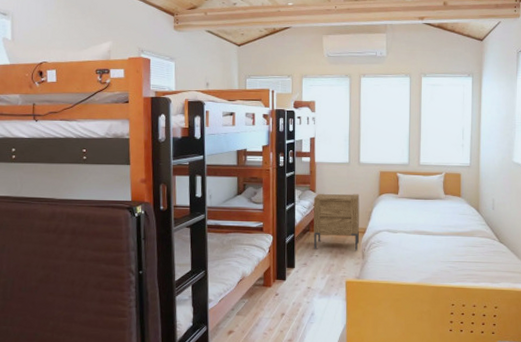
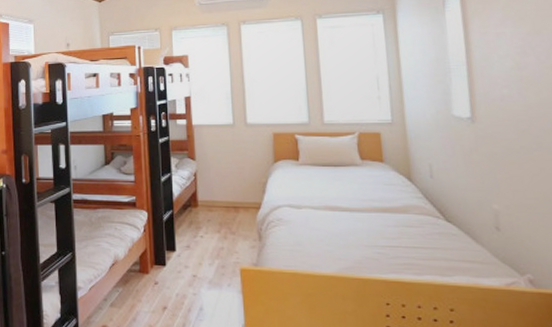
nightstand: present [313,193,360,250] -> none [193,161,254,230]

